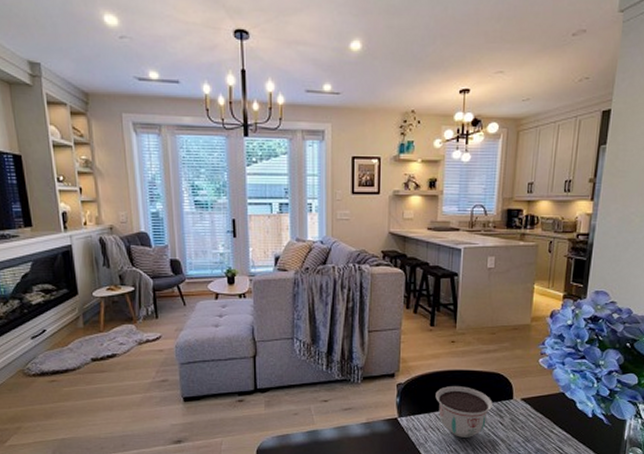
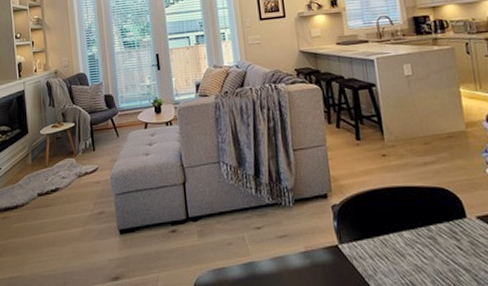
bowl: present [435,386,493,437] -> none [375,205,444,267]

